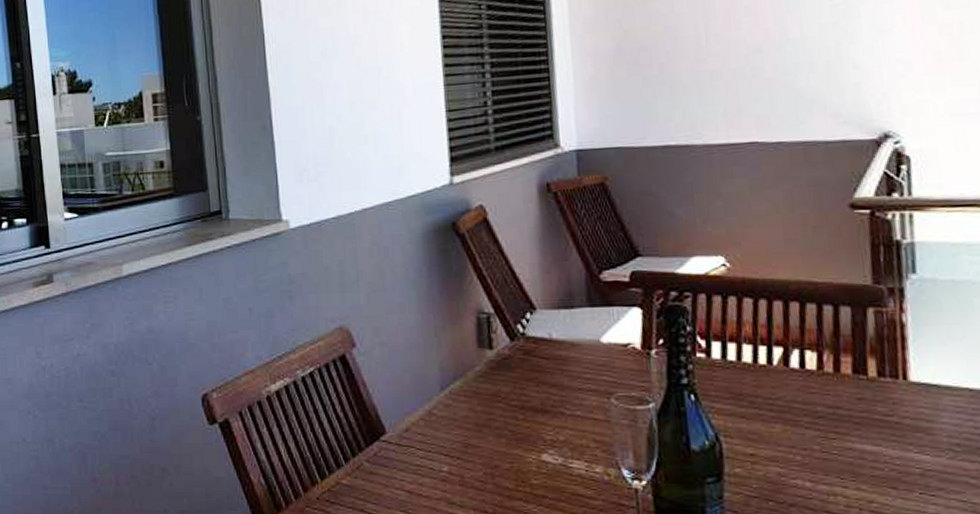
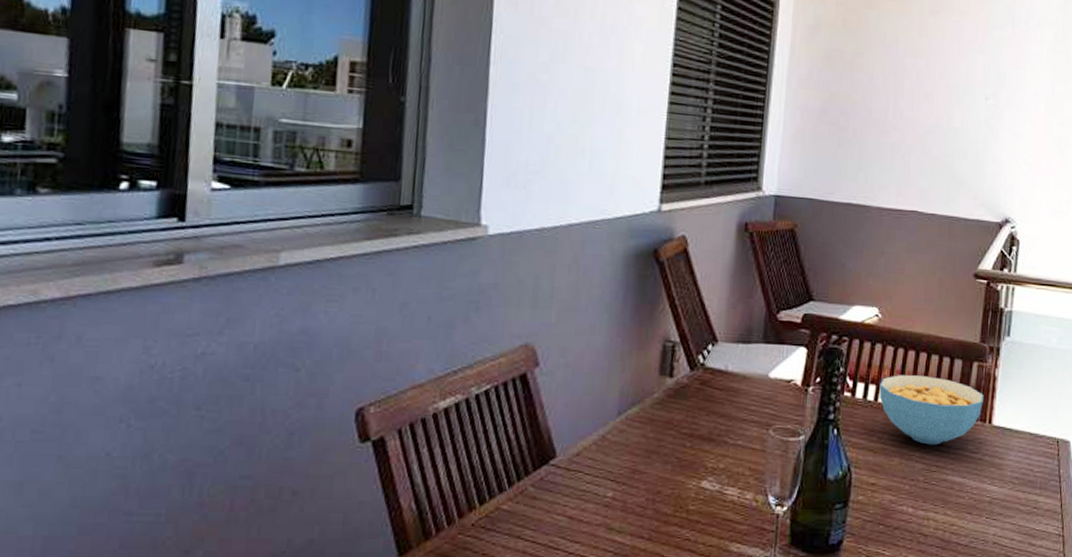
cereal bowl: none [741,329,891,408] -> present [879,375,984,445]

